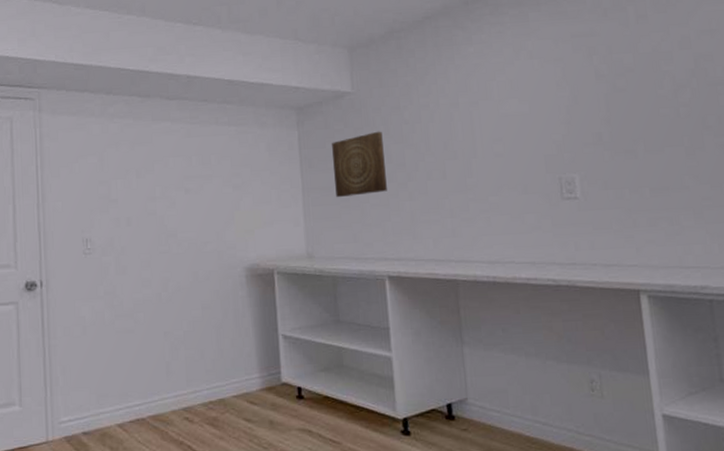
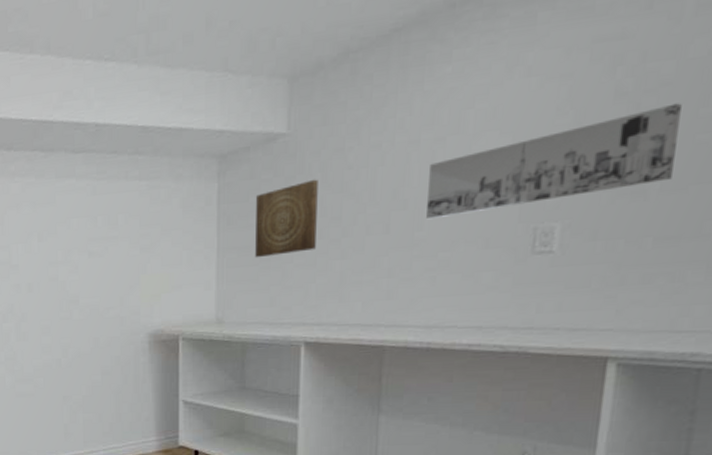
wall art: none [470,85,651,168] -> present [426,103,682,220]

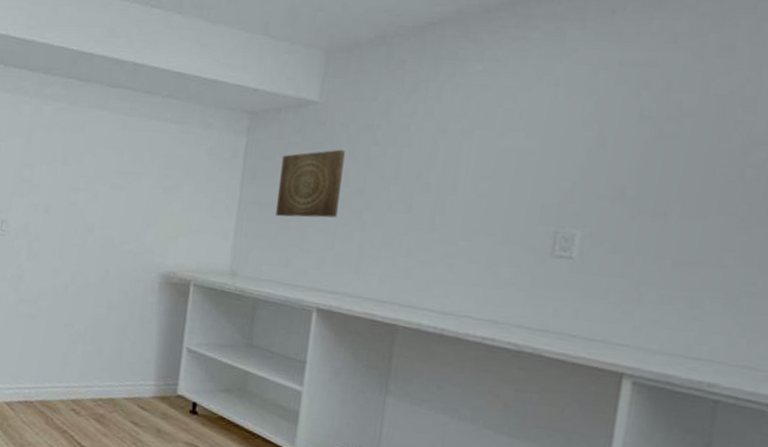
wall art: present [426,103,682,220] -> none [449,134,703,207]

